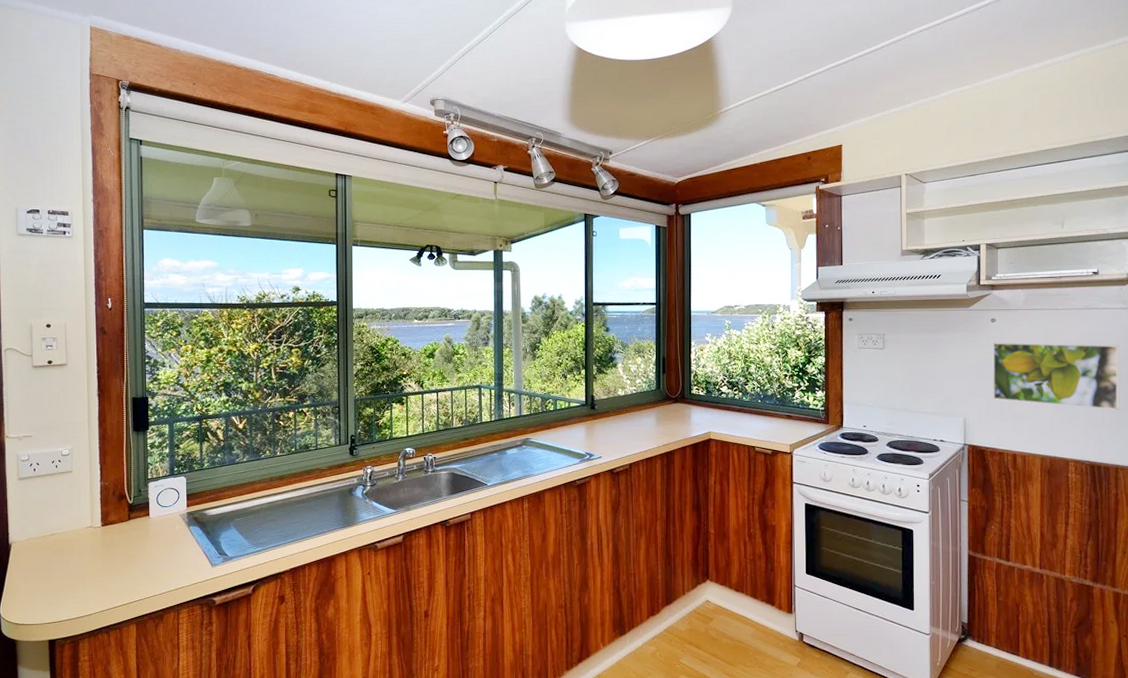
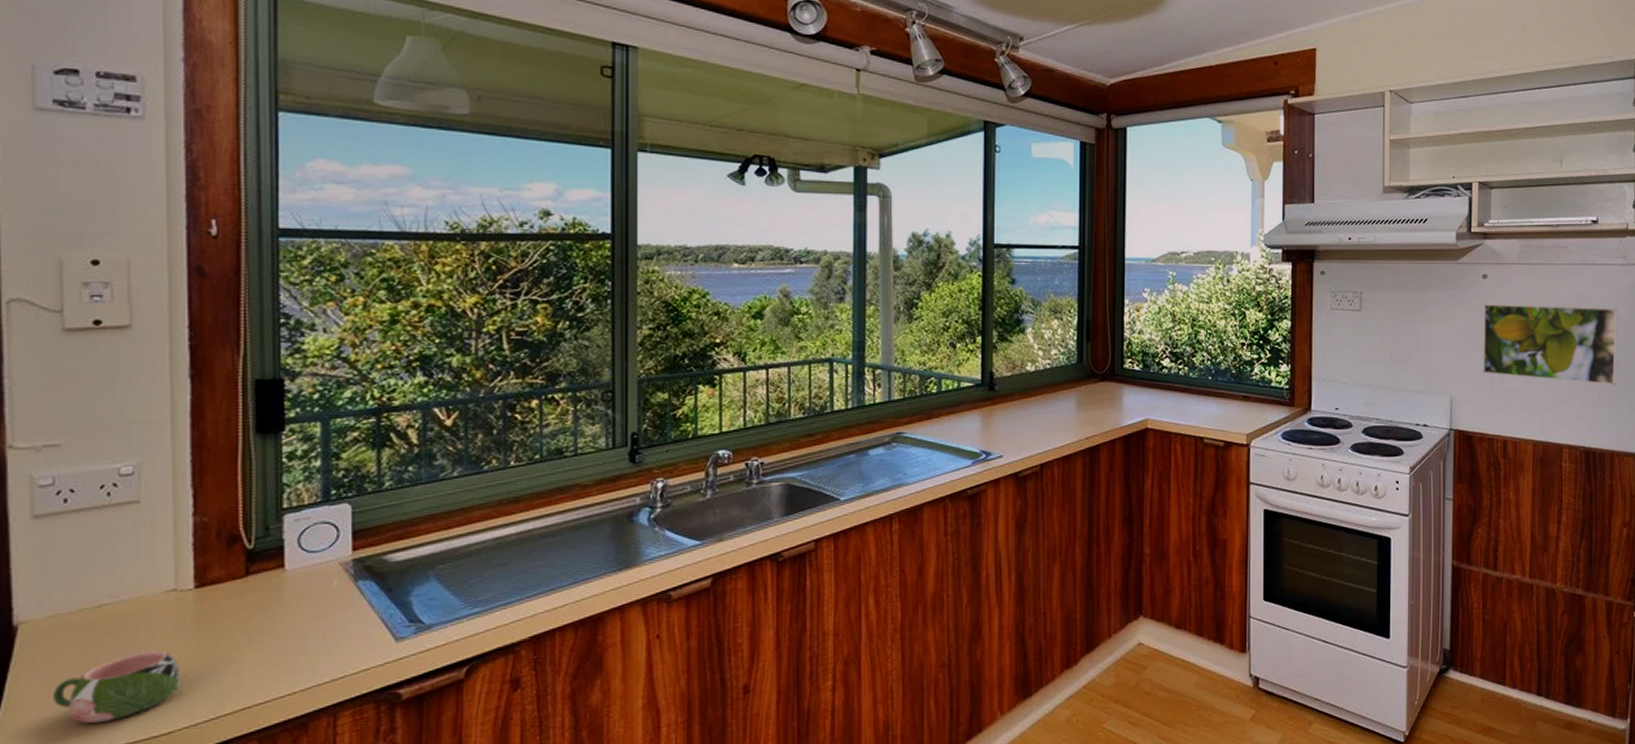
mug: none [29,563,94,606] -> present [53,650,180,724]

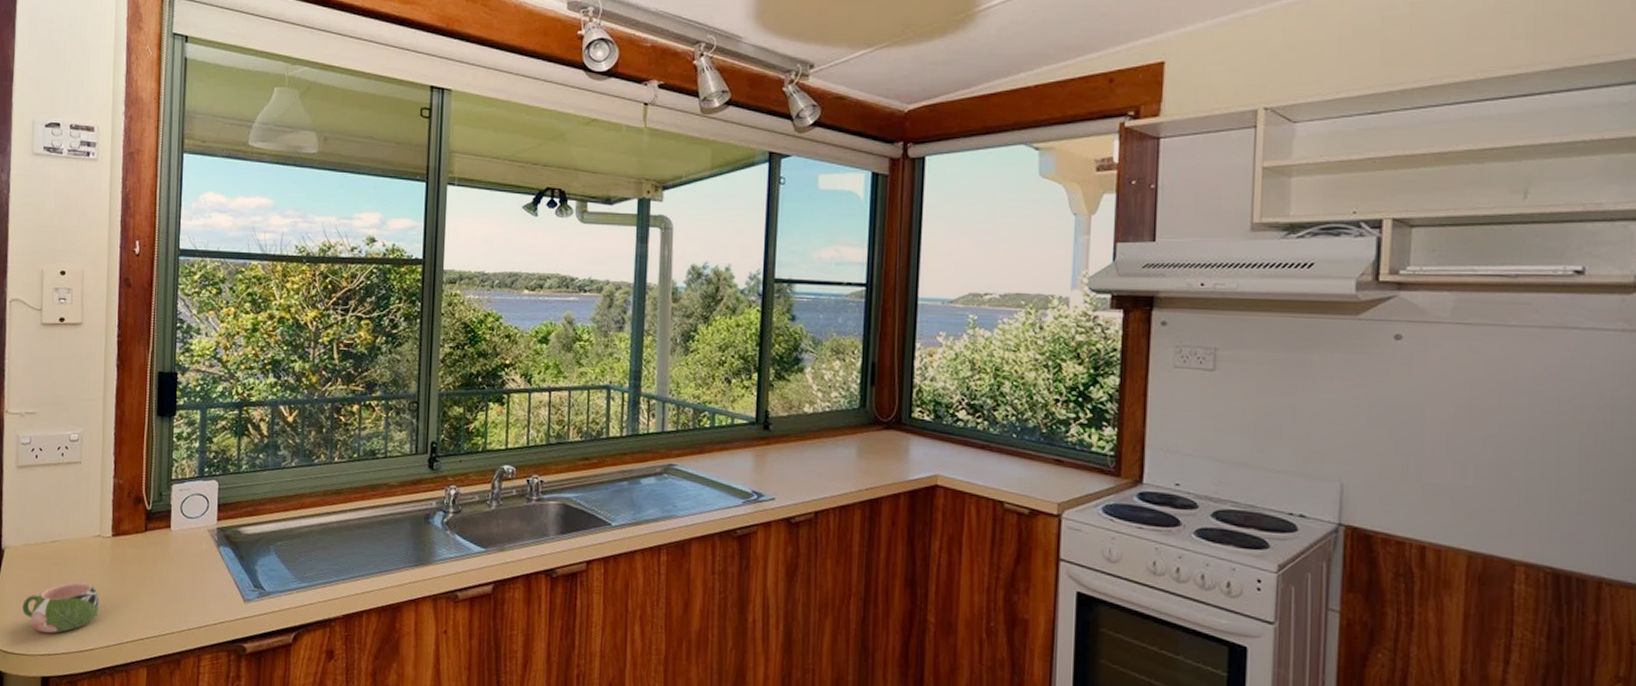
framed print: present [1483,303,1618,385] -> none [1391,370,1615,490]

